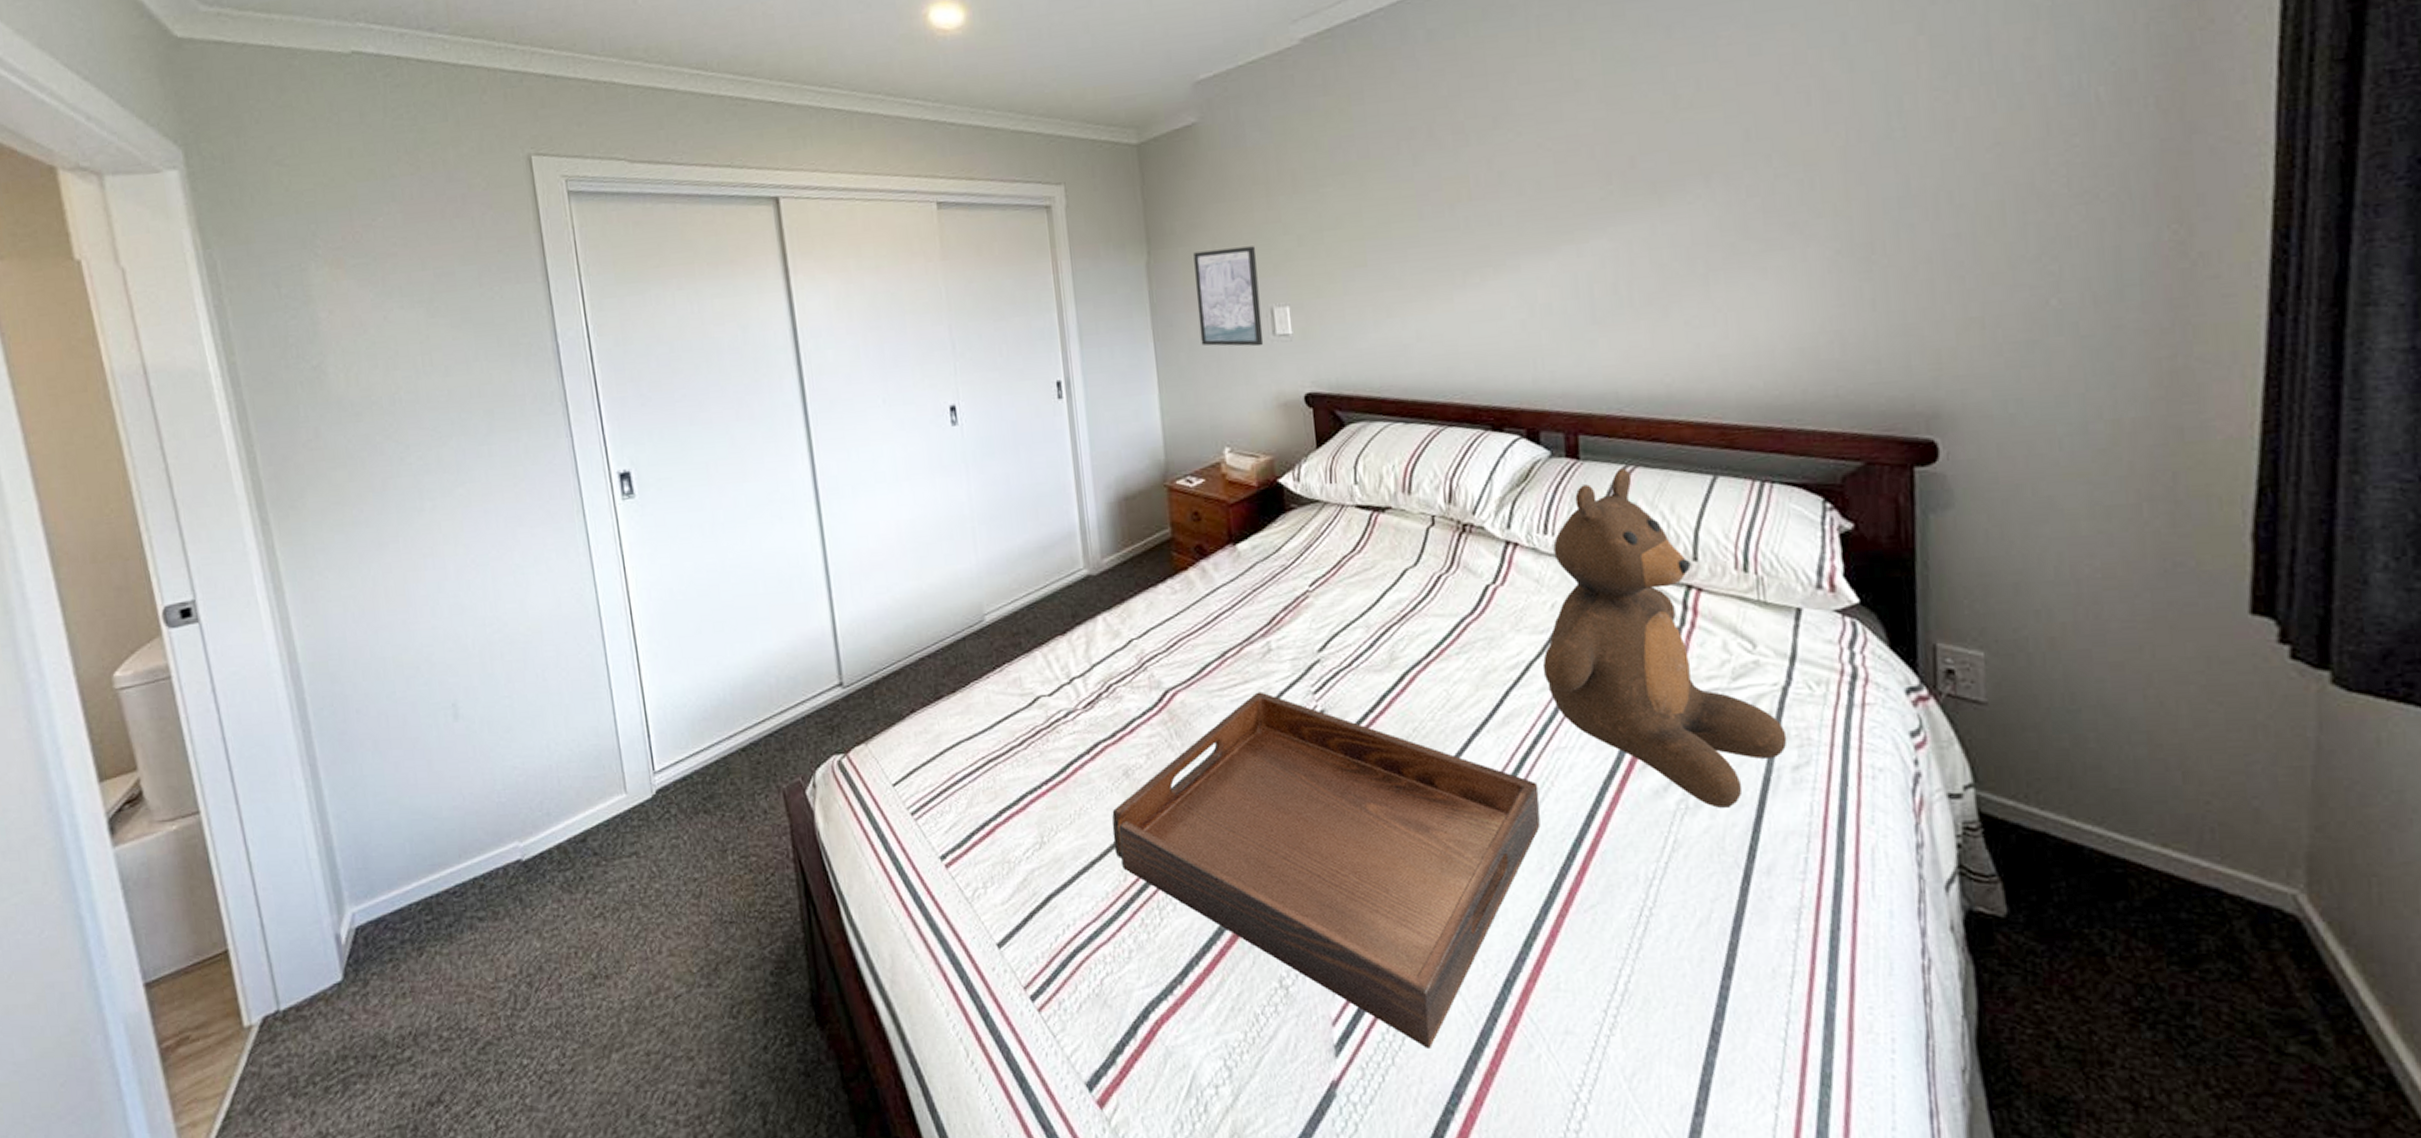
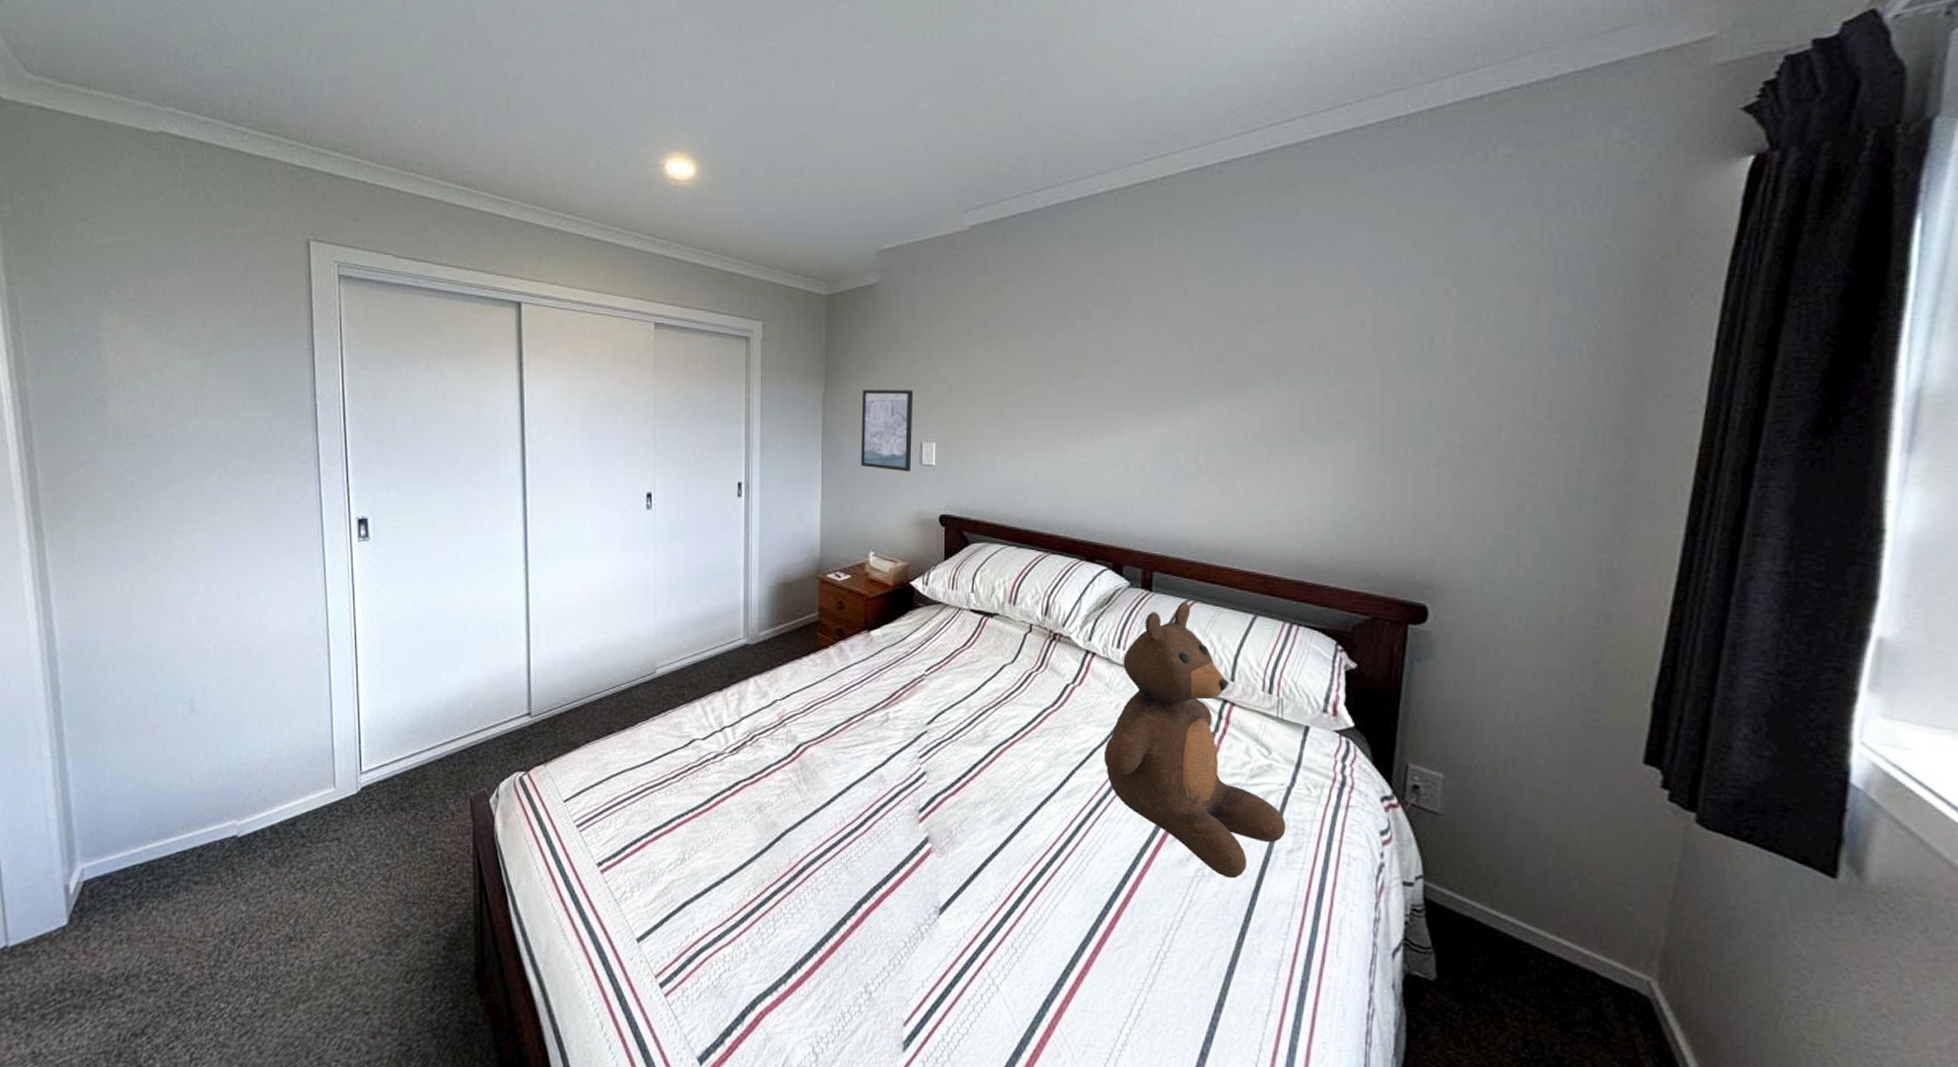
serving tray: present [1112,691,1541,1048] -> none [742,752,1089,1050]

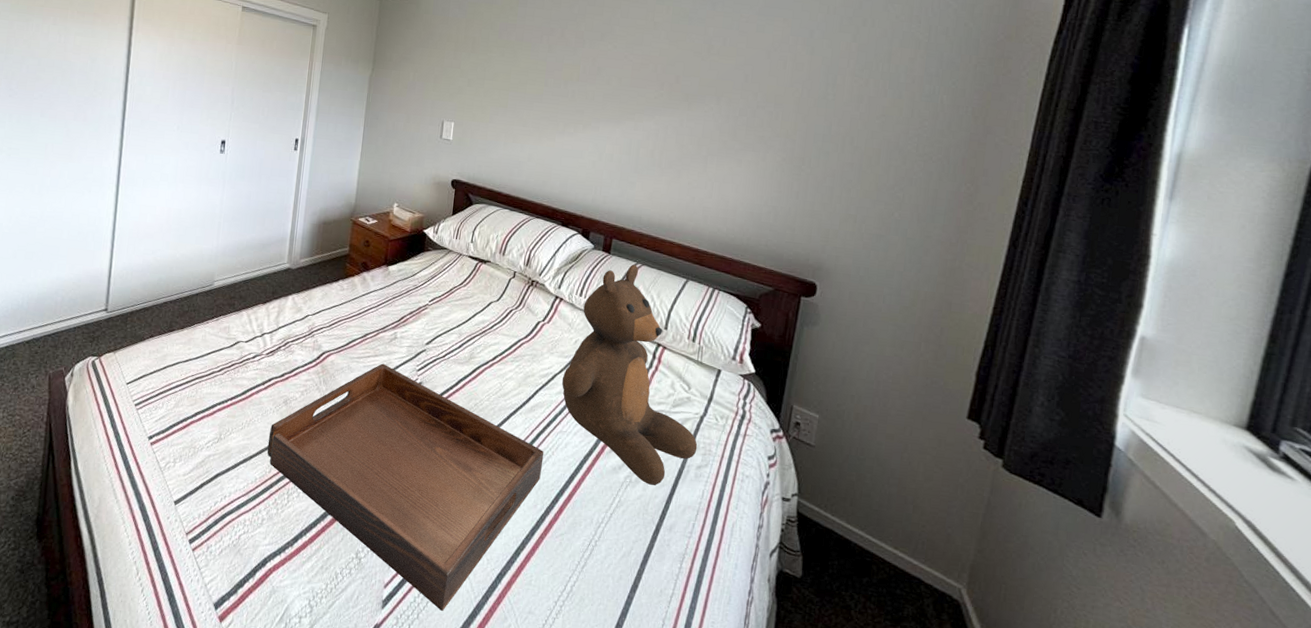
serving tray: none [742,752,1089,1050] -> present [267,363,544,611]
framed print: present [860,390,914,472] -> none [394,75,441,144]

